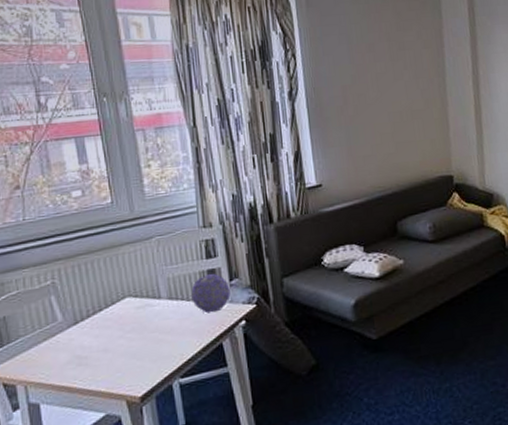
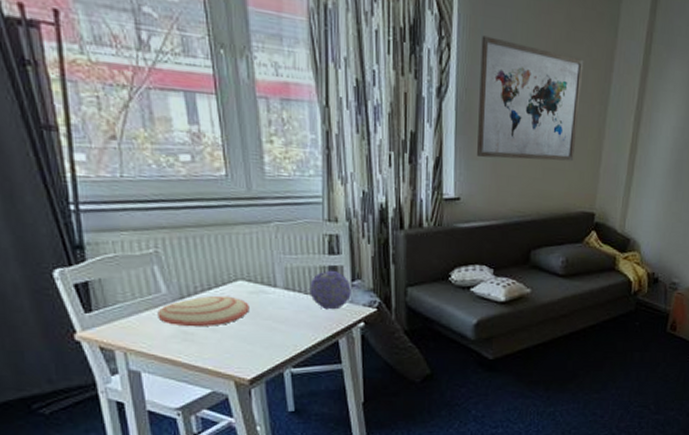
plate: none [54,314,137,352] -> present [157,295,250,326]
wall art: none [321,41,423,145] -> present [477,35,584,162]

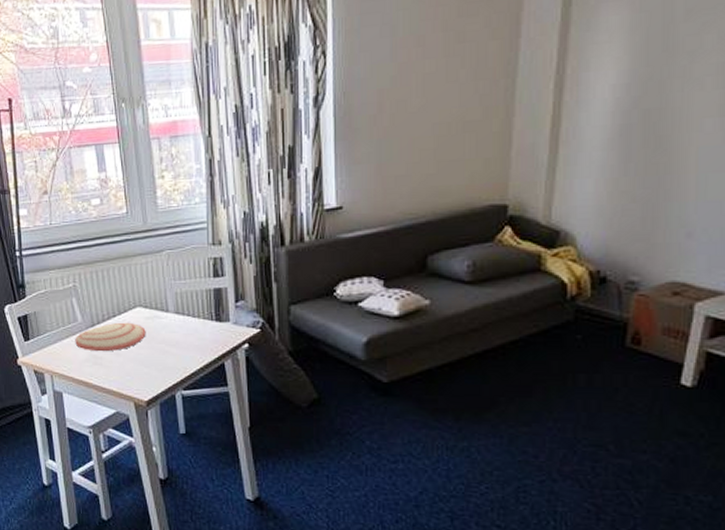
decorative ball: present [310,270,351,310] -> none [197,292,235,332]
wall art: present [477,35,584,162] -> none [359,31,481,161]

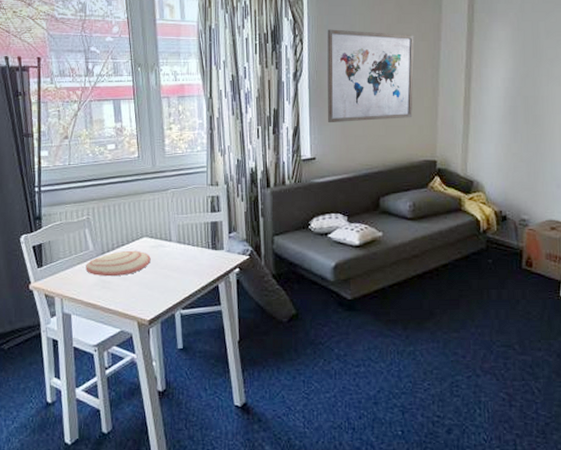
wall art: none [359,31,481,161] -> present [327,29,415,123]

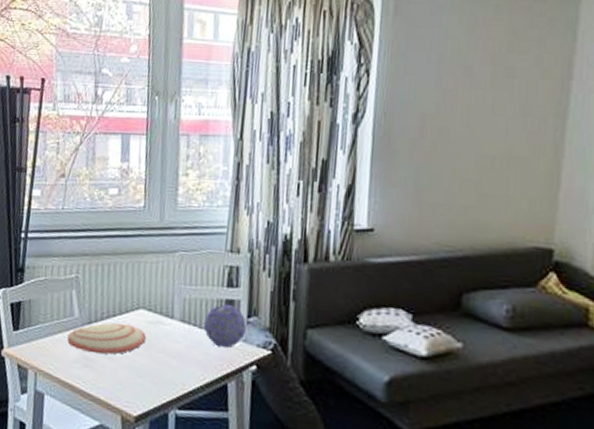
decorative ball: none [196,225,228,259] -> present [204,304,247,348]
wall art: present [327,29,415,123] -> none [396,58,532,186]

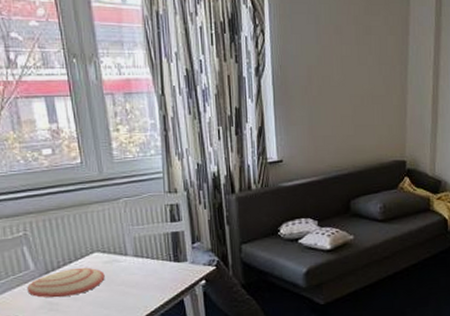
decorative ball: present [204,304,247,348] -> none [156,235,192,272]

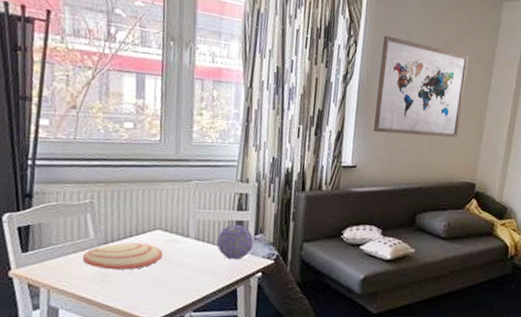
decorative ball: none [156,235,192,272] -> present [217,224,254,260]
wall art: none [290,19,383,123] -> present [374,35,469,138]

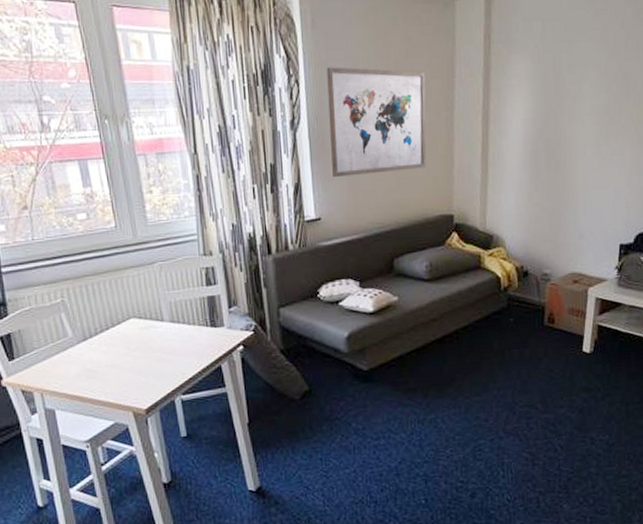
plate: present [82,242,163,270] -> none [66,333,142,365]
decorative ball: present [217,224,254,260] -> none [192,299,229,338]

